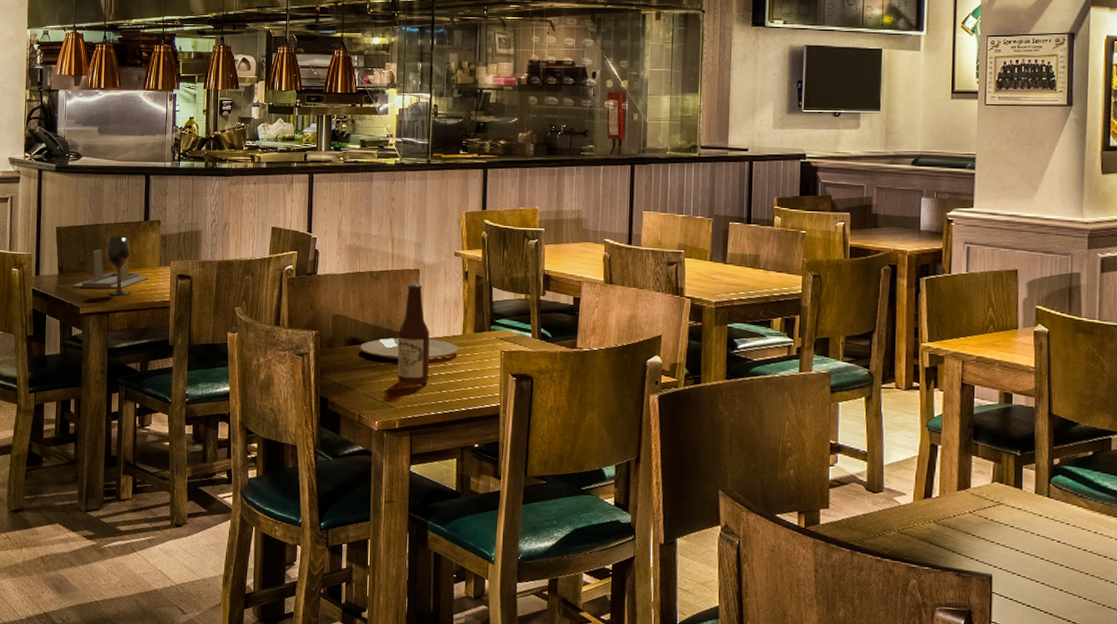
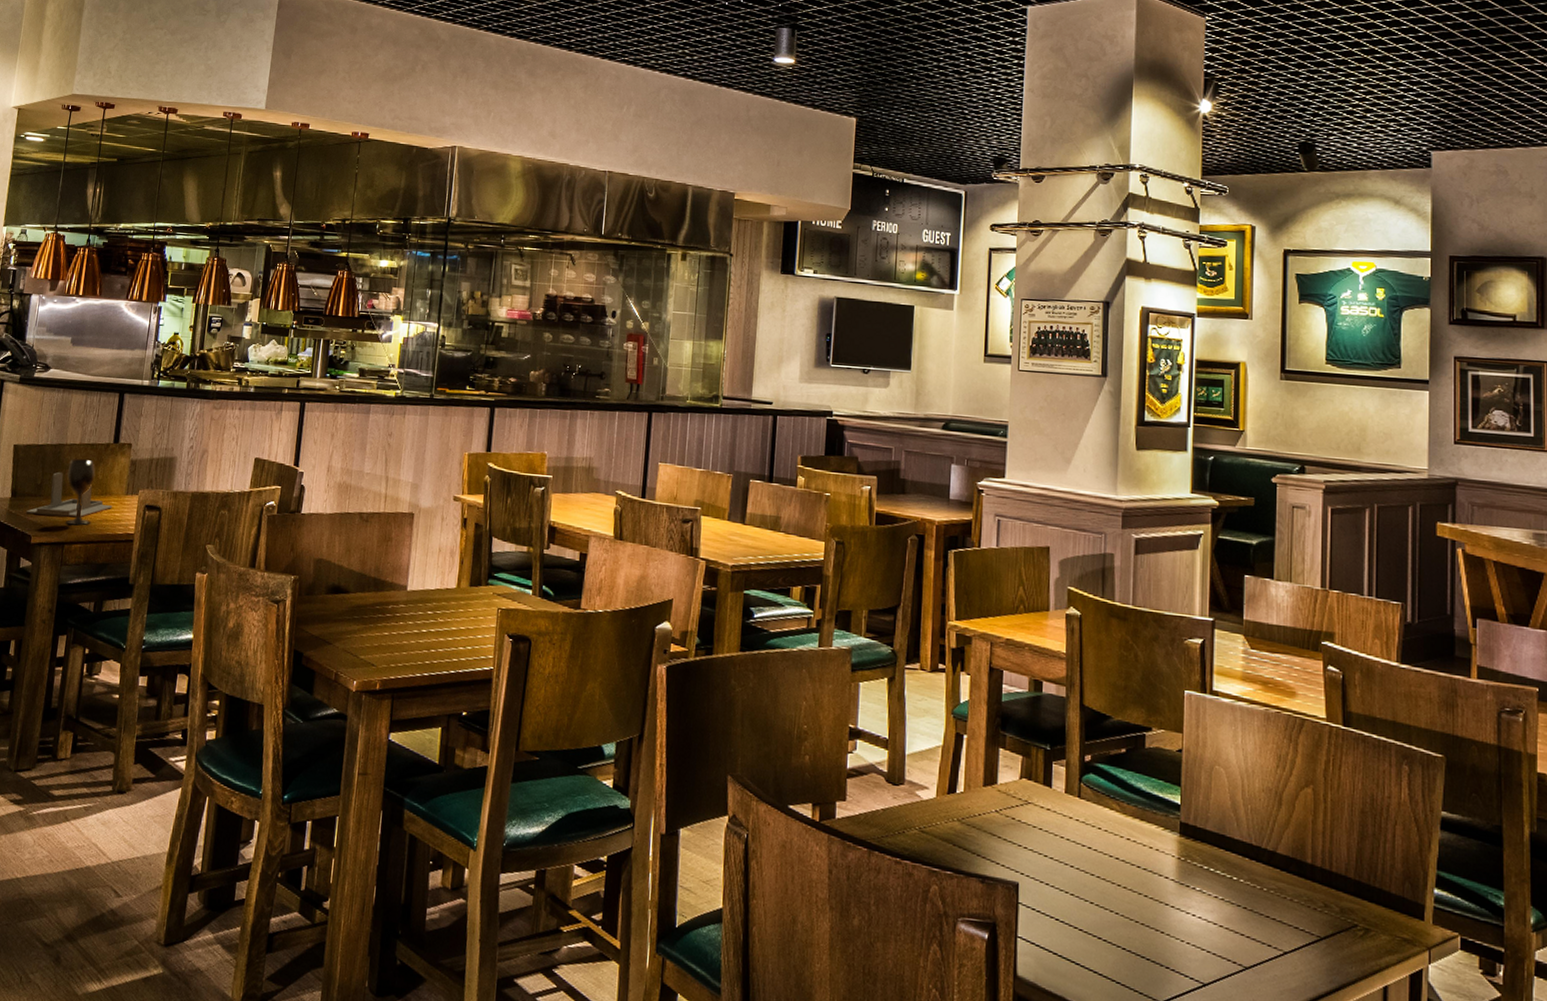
plate: present [359,338,459,360] -> none [342,588,452,614]
root beer bottle: present [397,283,430,386] -> none [381,528,421,643]

